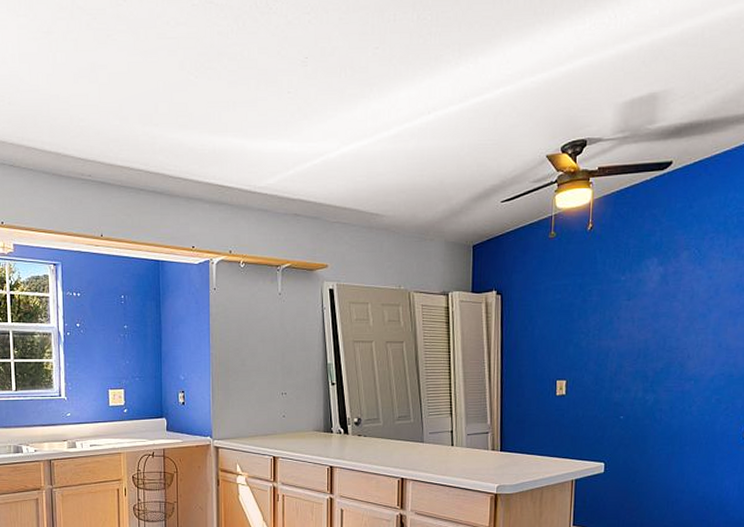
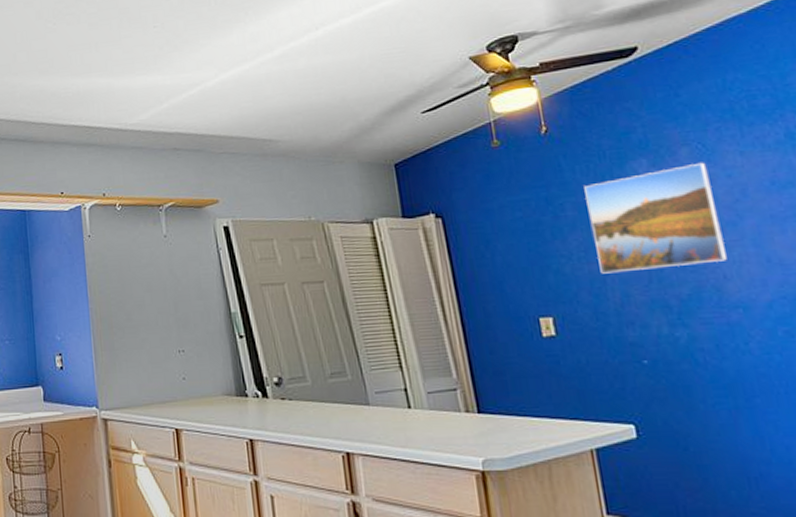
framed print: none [606,264,697,349] -> present [584,162,727,274]

